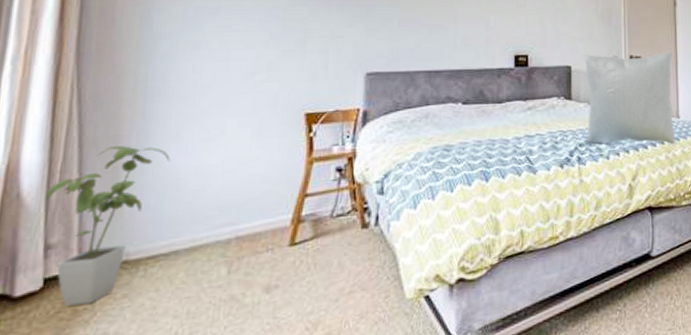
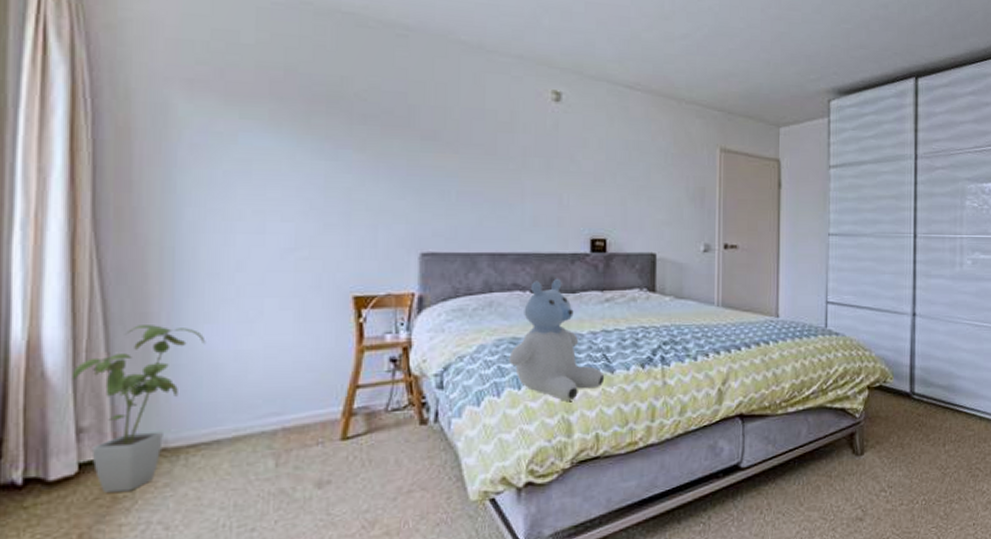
stuffed bear: none [443,90,528,201] -> present [509,278,605,401]
pillow: present [585,52,675,145] -> none [670,241,773,347]

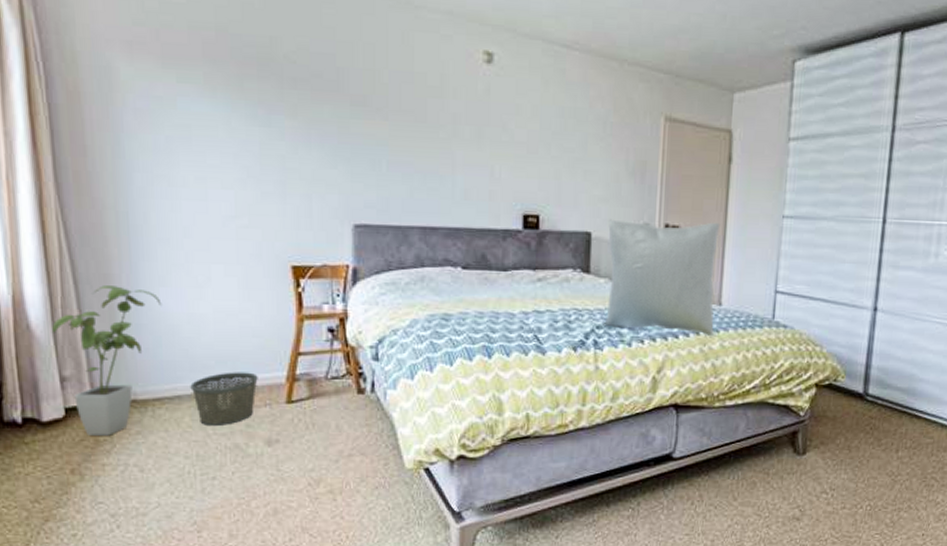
basket: none [232,409,311,471] -> present [190,372,258,425]
stuffed bear: present [509,278,605,401] -> none [441,254,536,380]
pillow: none [670,241,773,347] -> present [604,219,719,337]

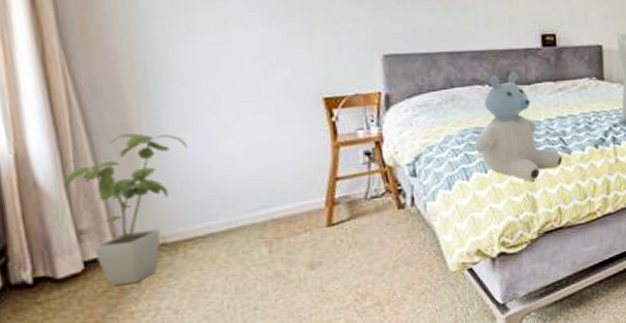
basket: present [190,372,258,425] -> none [224,202,296,259]
stuffed bear: none [441,254,536,380] -> present [474,72,563,181]

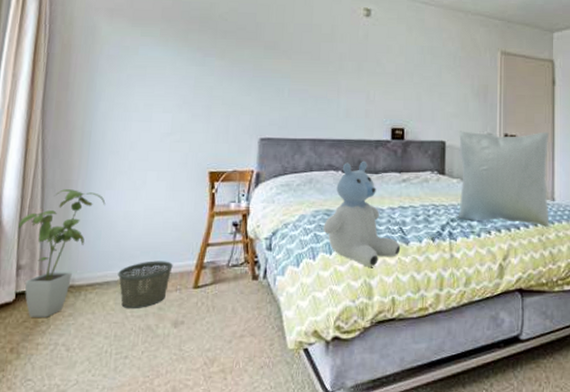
basket: none [224,202,296,259] -> present [118,261,173,308]

